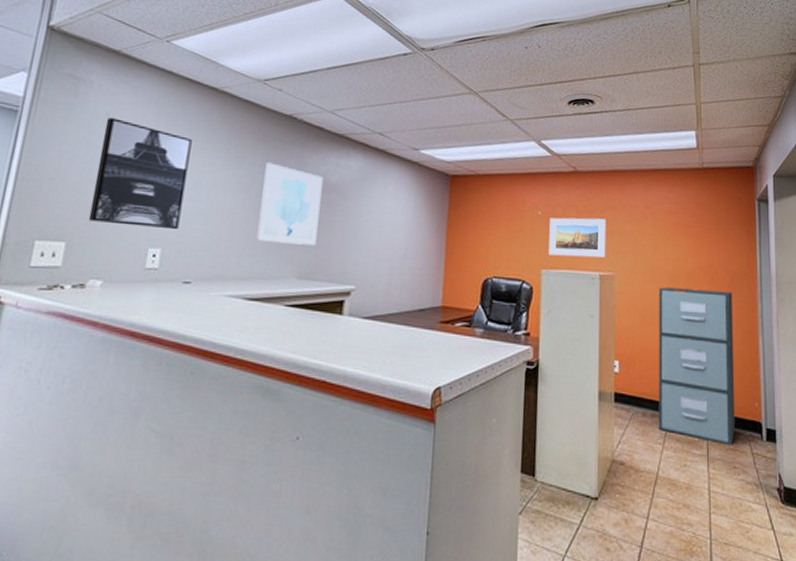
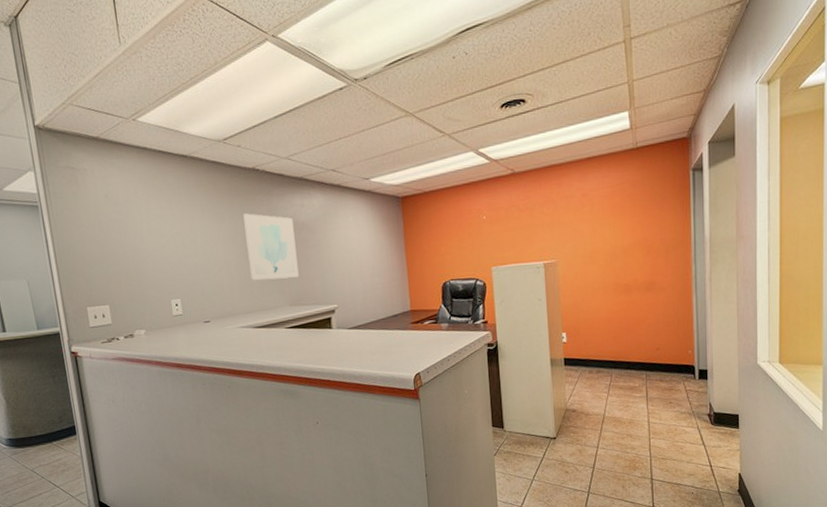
wall art: present [88,118,192,230] -> none [107,198,189,286]
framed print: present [549,217,607,258] -> none [494,213,548,254]
filing cabinet: present [659,287,735,446] -> none [599,259,671,387]

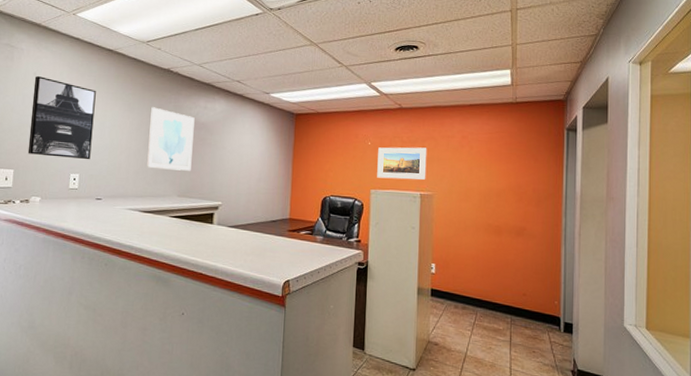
wall art: none [107,198,189,286] -> present [27,76,96,160]
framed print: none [494,213,548,254] -> present [377,147,427,180]

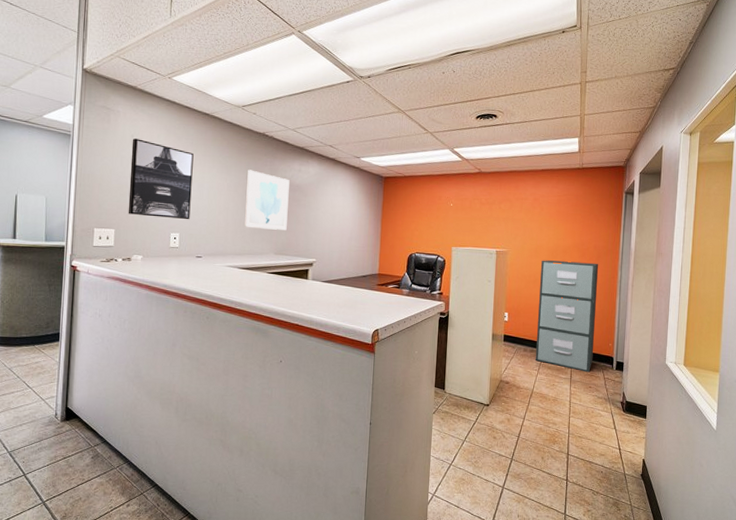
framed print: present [377,147,427,180] -> none [458,208,503,238]
filing cabinet: none [469,204,539,335] -> present [536,260,599,373]

